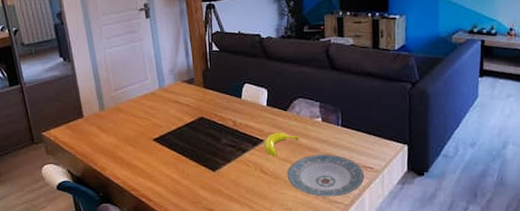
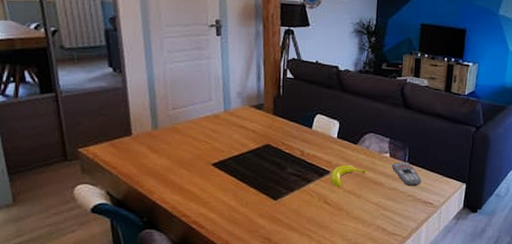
plate: present [287,154,365,197] -> none [350,188,424,229]
remote control: none [324,125,358,151] -> present [391,162,422,186]

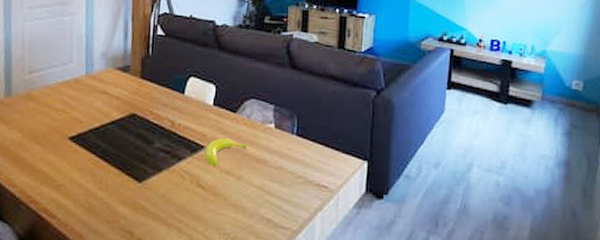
remote control: present [391,162,422,186] -> none [277,134,314,165]

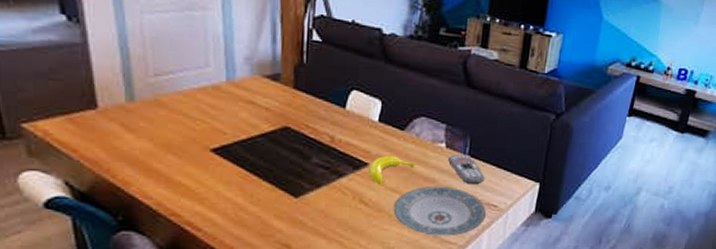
plate: none [228,167,318,220] -> present [393,186,487,236]
remote control: none [277,134,314,165] -> present [447,154,485,185]

